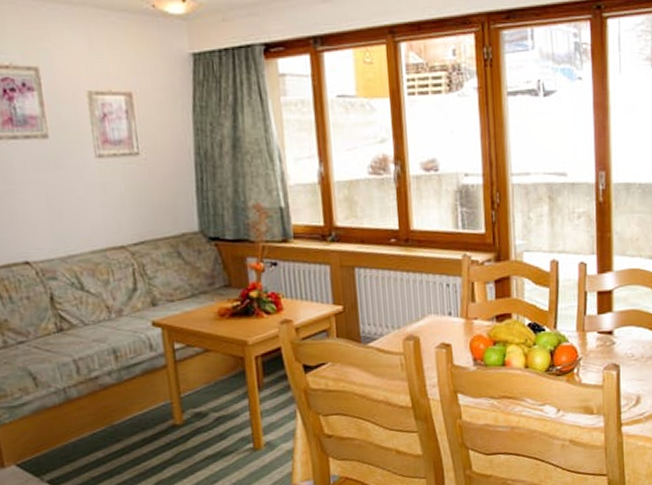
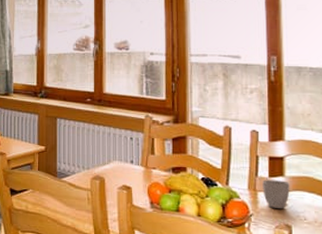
mug: none [591,316,618,348] -> present [262,180,290,209]

